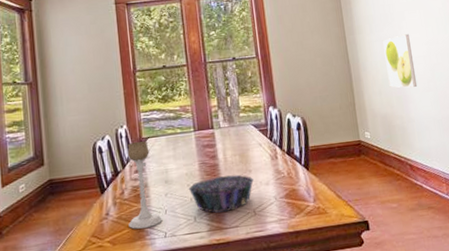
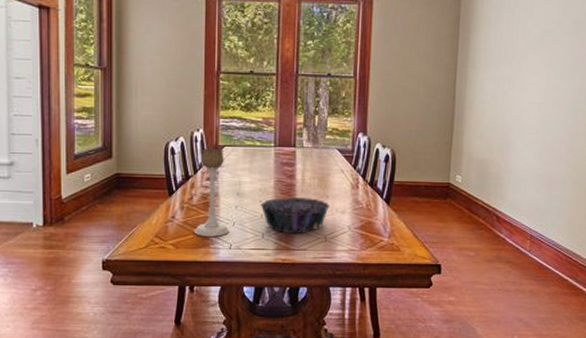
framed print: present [383,34,418,88] -> none [493,76,528,135]

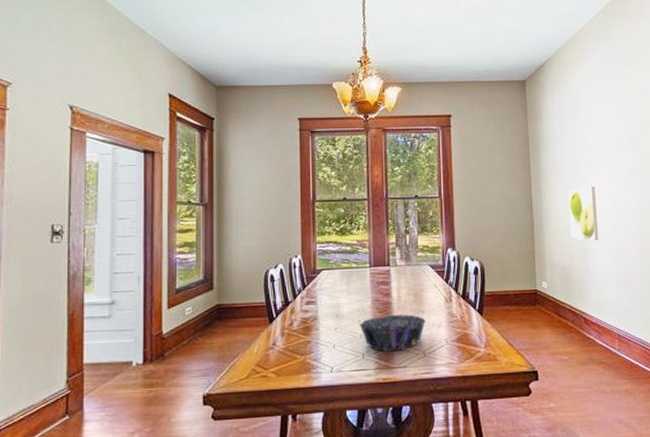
candle holder: present [194,148,229,237] -> none [295,272,330,362]
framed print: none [493,76,528,135] -> present [568,186,599,241]

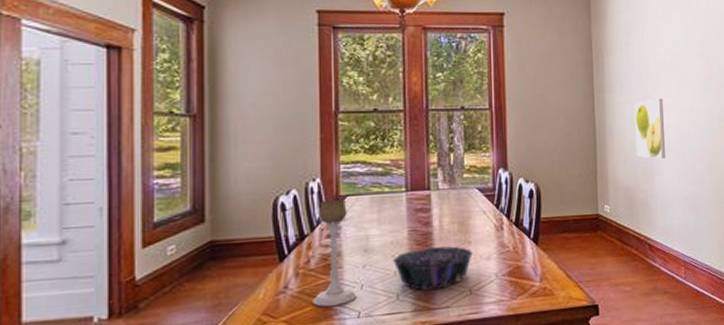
candle holder: none [295,272,330,362] -> present [313,198,357,307]

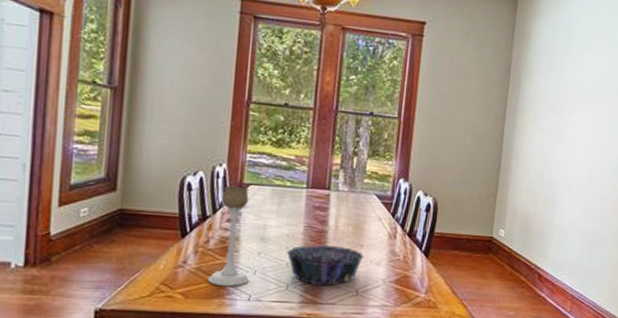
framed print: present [634,98,666,159] -> none [539,129,576,191]

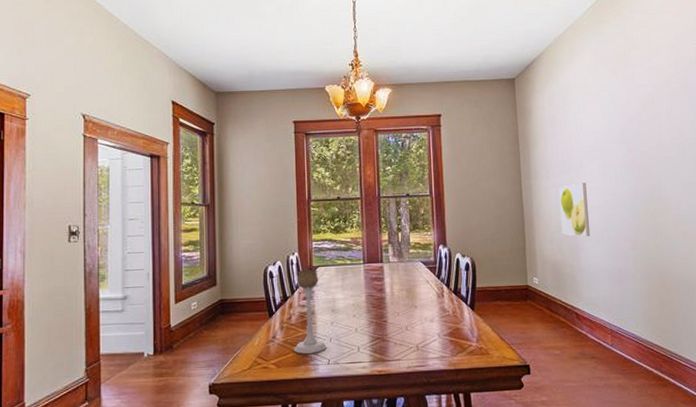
decorative bowl: present [286,245,364,286] -> none [354,309,419,345]
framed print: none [539,129,576,191] -> present [559,182,591,236]

